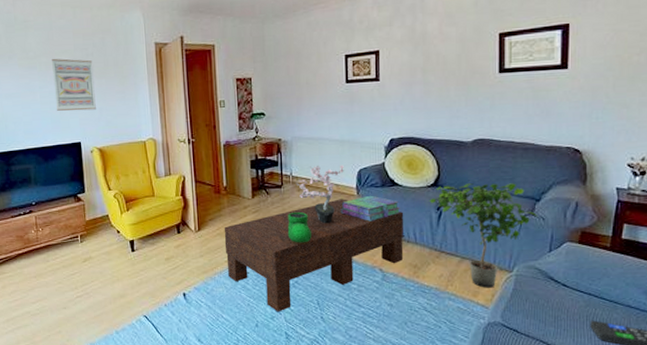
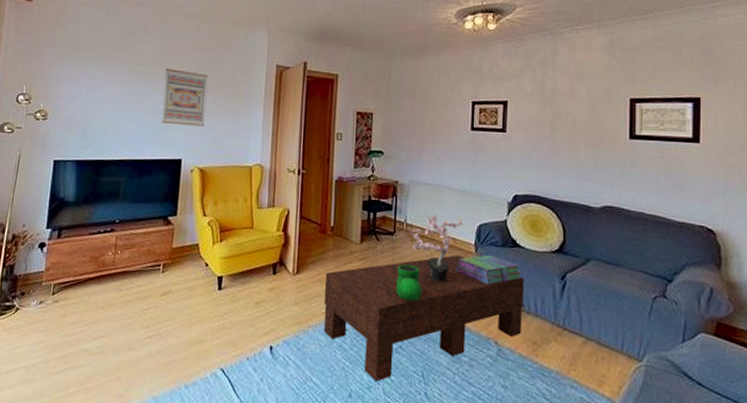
potted plant: present [429,183,538,288] -> none [553,253,670,378]

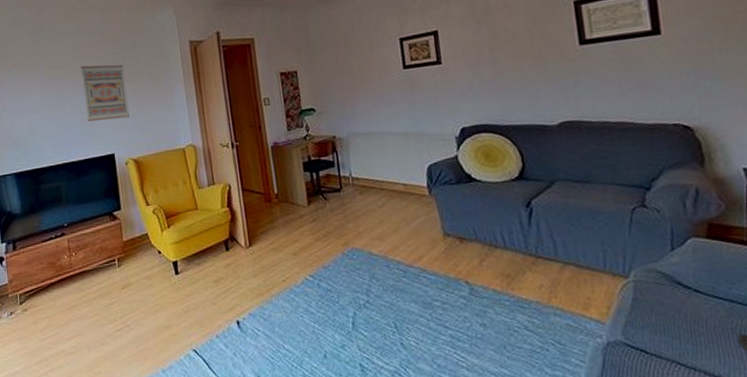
coffee table: present [323,255,525,382] -> none [278,200,492,339]
decorative container: present [395,264,422,303] -> none [351,218,381,257]
potted plant: present [409,215,463,282] -> none [356,161,411,231]
stack of books: present [455,254,521,285] -> none [411,194,483,225]

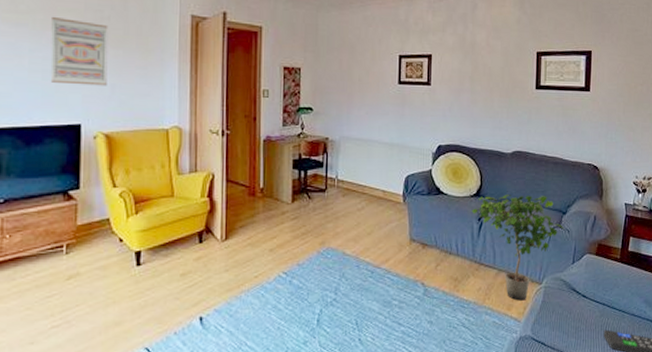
potted plant: none [515,170,651,299] -> present [471,195,564,301]

